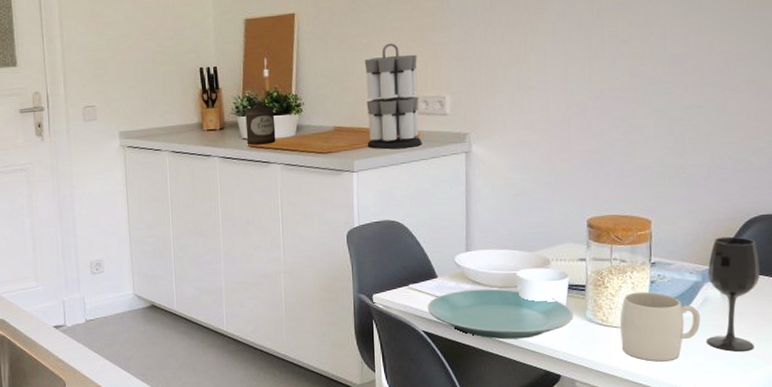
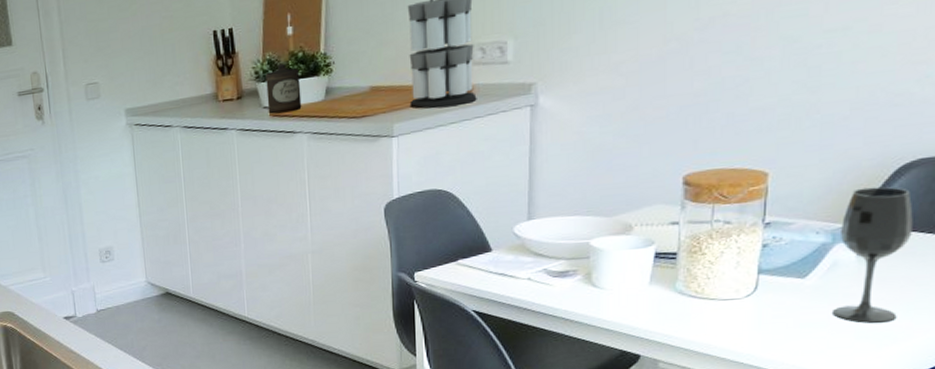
plate: present [427,288,574,340] -> none [479,260,660,317]
mug: present [620,291,701,362] -> none [719,257,827,338]

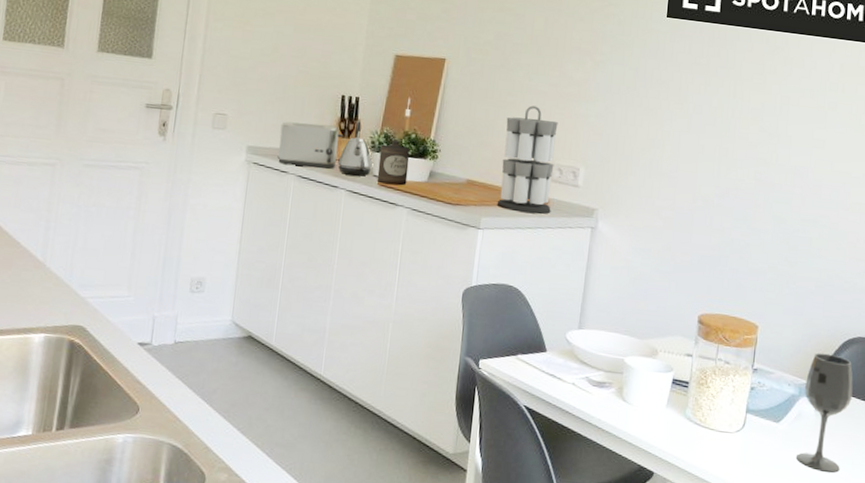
toaster: none [155,65,223,120] -> present [277,121,344,169]
kettle: none [222,52,261,114] -> present [338,120,373,177]

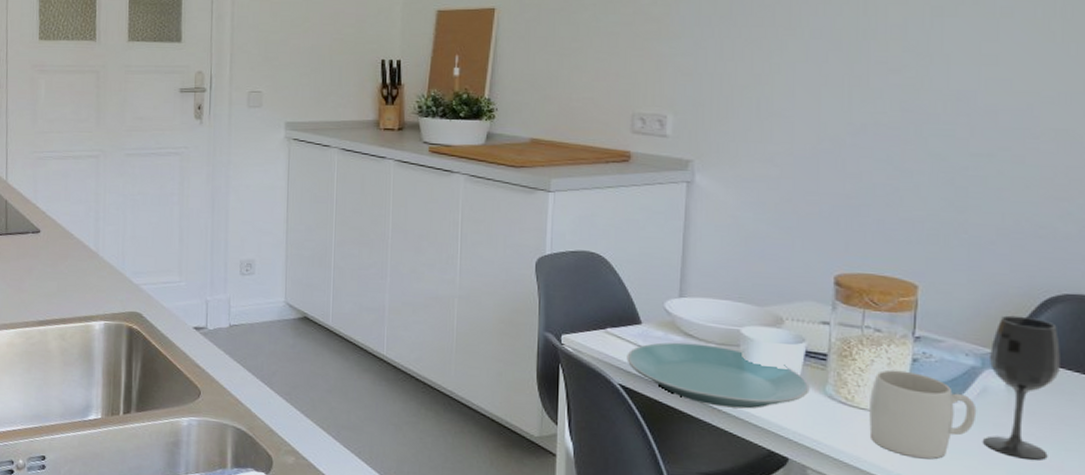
toaster: present [277,121,344,169] -> none [318,92,387,139]
kettle: present [338,120,373,177] -> none [383,84,422,144]
canister: present [377,139,409,186] -> none [427,102,462,151]
spice rack: present [496,105,558,214] -> none [568,50,636,171]
plate: none [532,368,674,429] -> present [626,342,810,409]
mug: none [715,396,794,473] -> present [869,369,977,460]

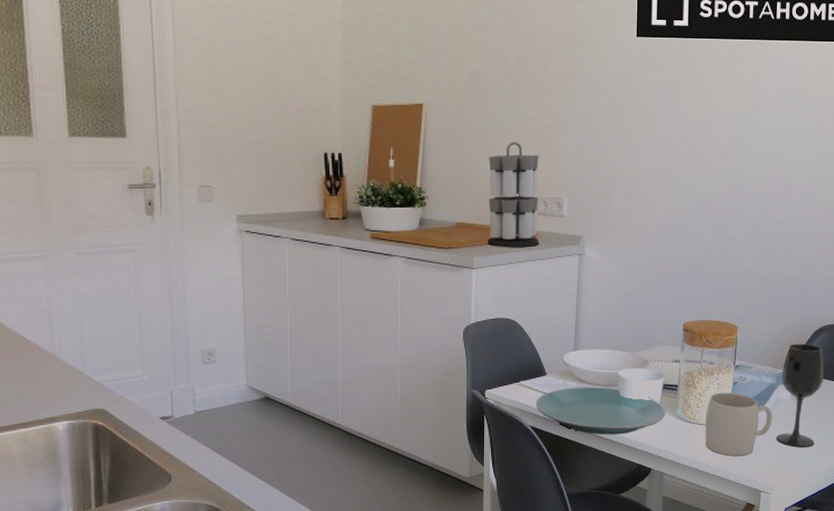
spice rack: none [568,50,636,171] -> present [487,142,539,248]

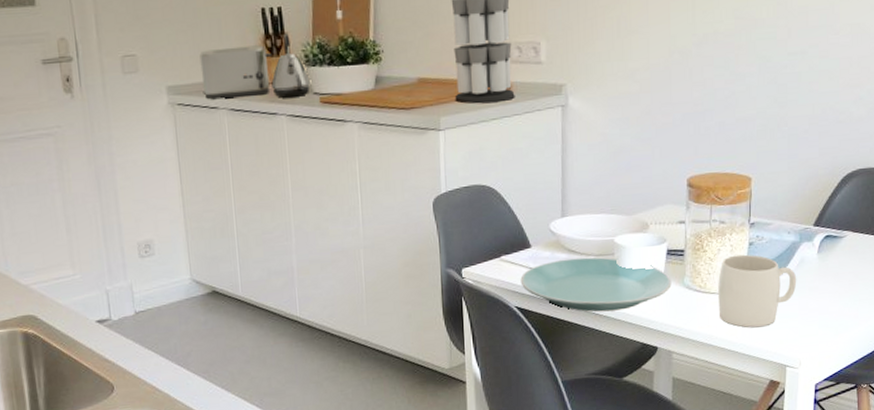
toaster: none [267,185,331,229] -> present [199,45,272,100]
kettle: none [329,176,364,232] -> present [271,33,312,98]
wine glass: present [776,343,824,448] -> none [802,192,855,314]

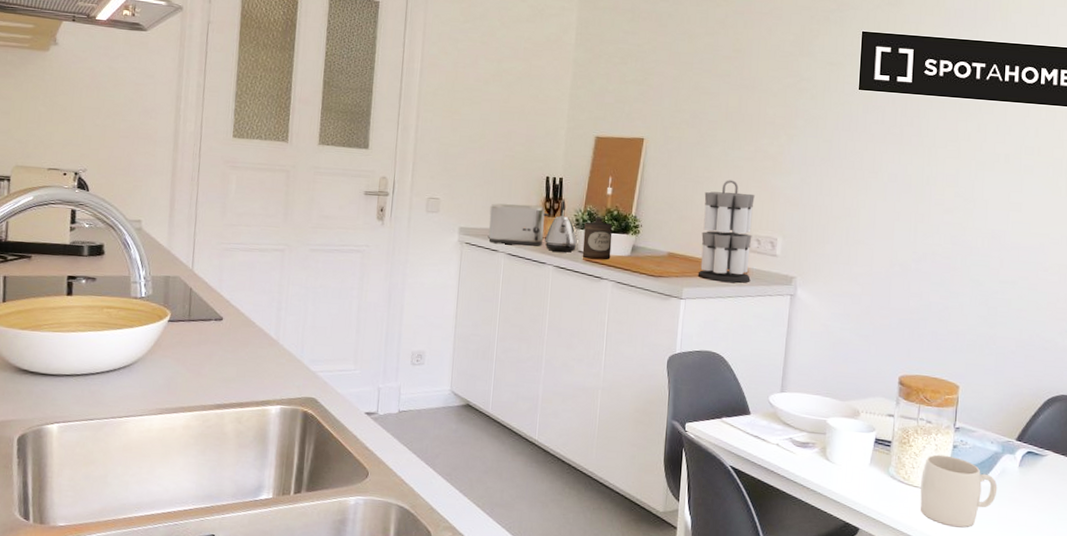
canister: none [315,48,352,101] -> present [582,217,612,260]
plate: present [520,257,672,312] -> none [737,430,877,487]

